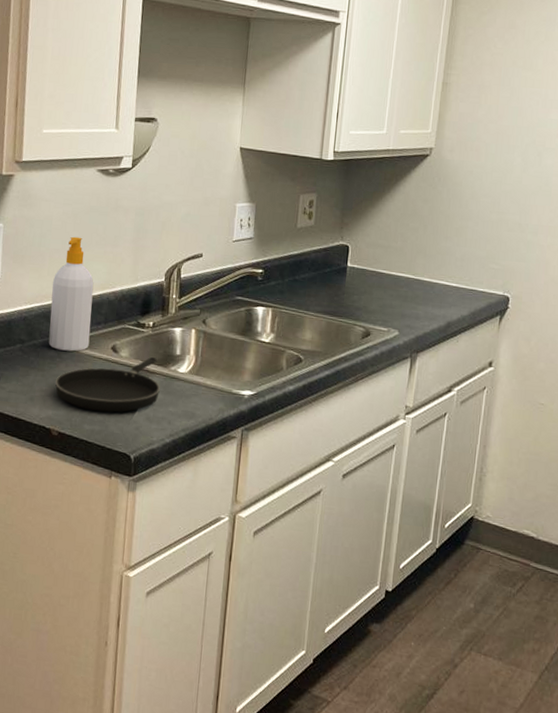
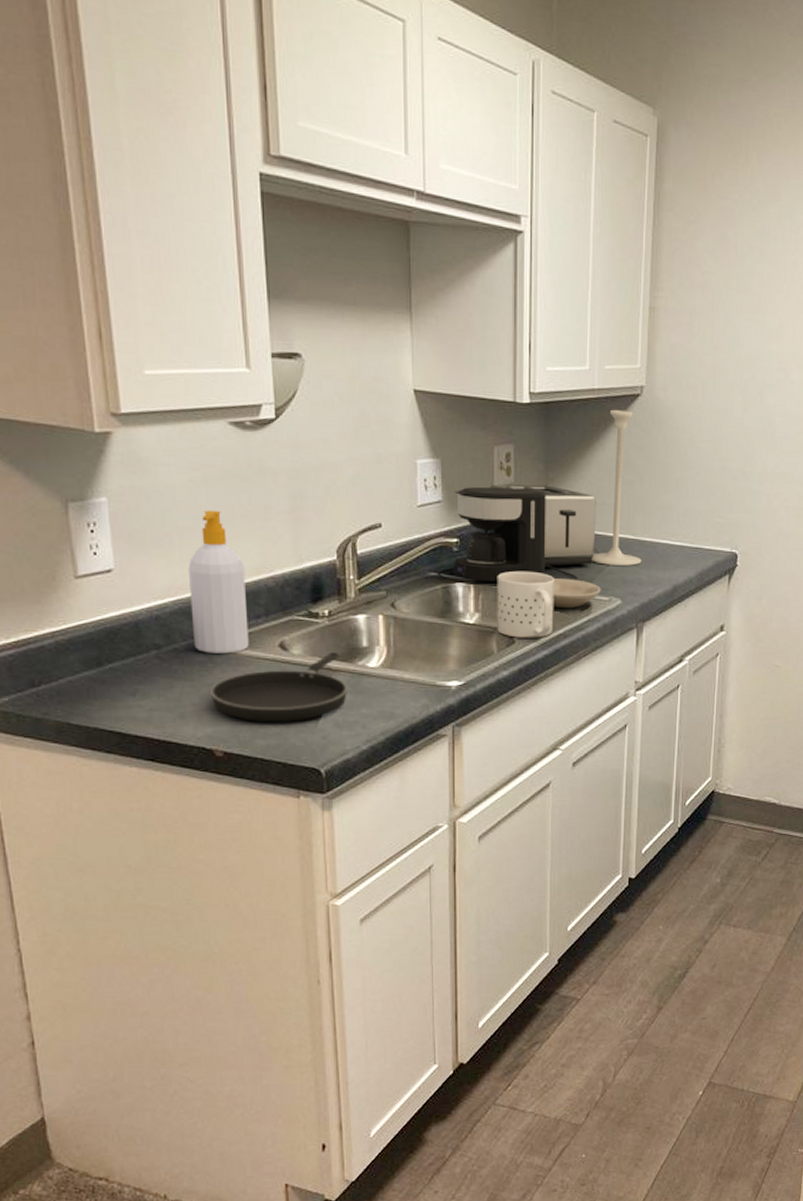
coffee maker: none [242,227,362,313] -> present [437,486,578,588]
mug: none [288,299,342,360] -> present [497,570,556,638]
toaster: none [289,226,383,299] -> present [489,484,596,566]
dish: none [337,309,381,336] -> present [553,578,601,609]
candlestick: none [375,167,422,302] -> present [592,409,642,566]

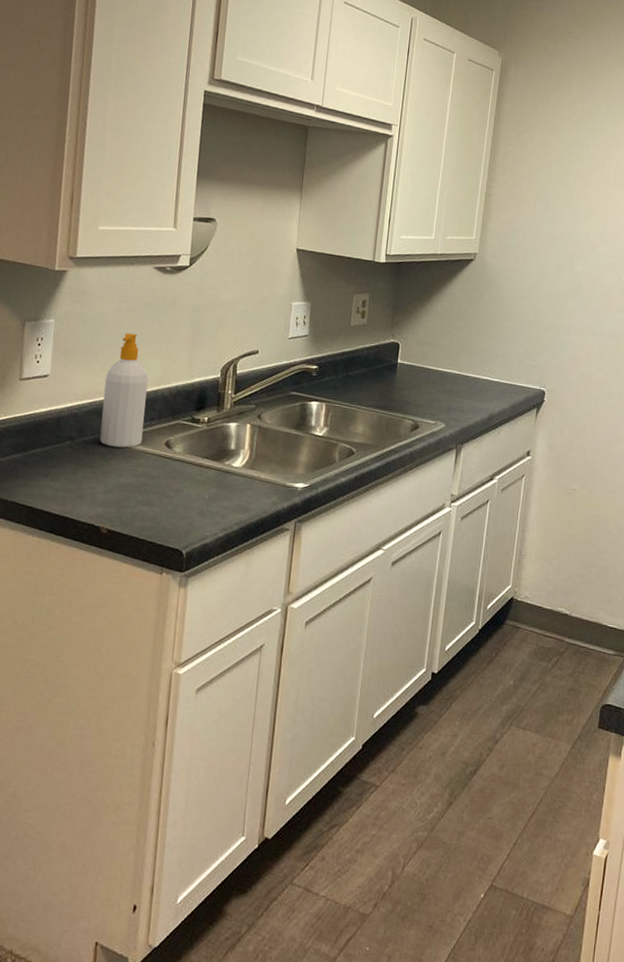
frying pan: present [211,652,347,723] -> none [106,452,214,509]
coffee maker: present [437,486,578,588] -> none [297,325,411,408]
toaster: present [489,484,596,566] -> none [343,324,431,393]
mug: present [497,570,556,638] -> none [340,394,392,452]
dish: present [553,578,601,609] -> none [388,403,429,429]
candlestick: present [592,409,642,566] -> none [423,270,467,396]

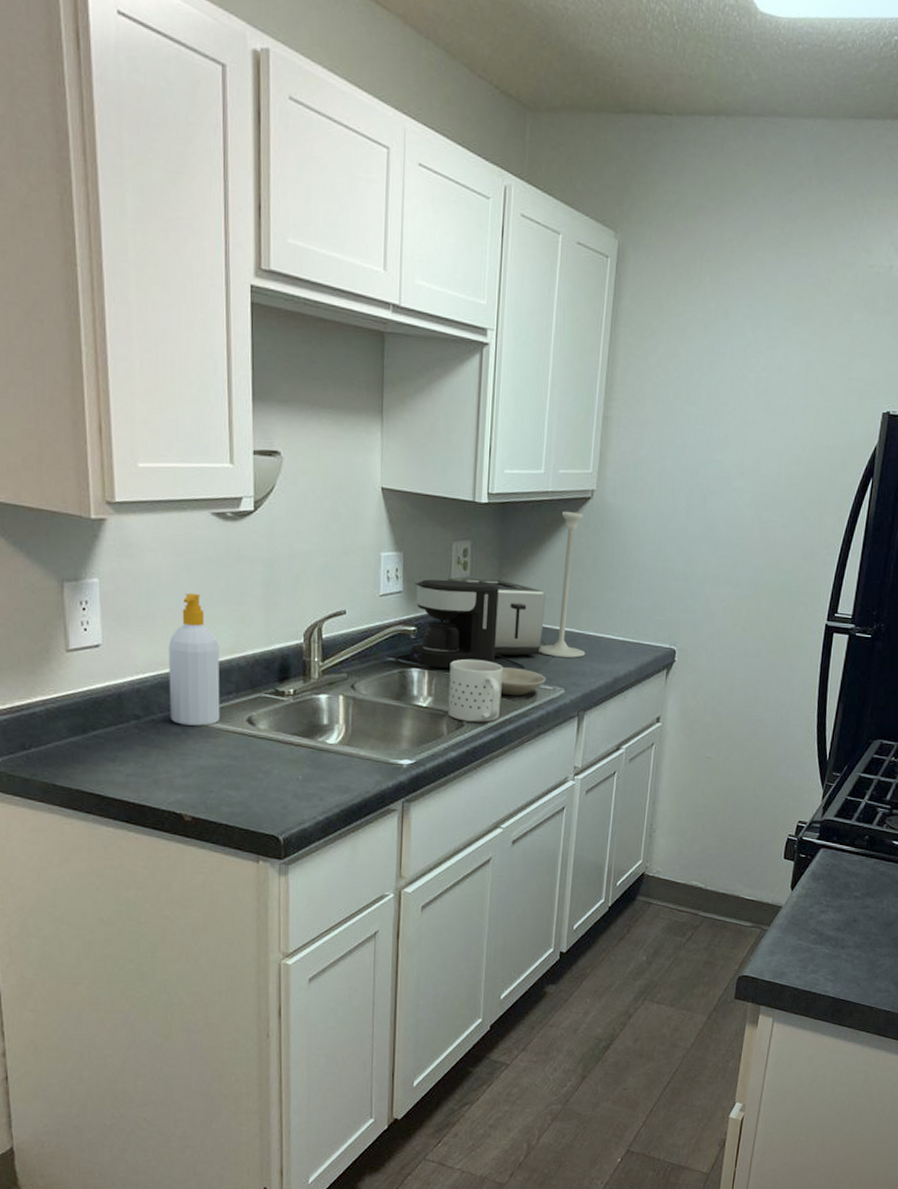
coffee maker: none [297,325,411,408] -> present [394,579,525,674]
mug: none [340,394,392,452] -> present [448,658,504,723]
toaster: none [343,324,431,393] -> present [445,577,545,656]
dish: none [388,403,429,429] -> present [500,667,546,696]
candlestick: none [423,270,467,396] -> present [538,511,586,658]

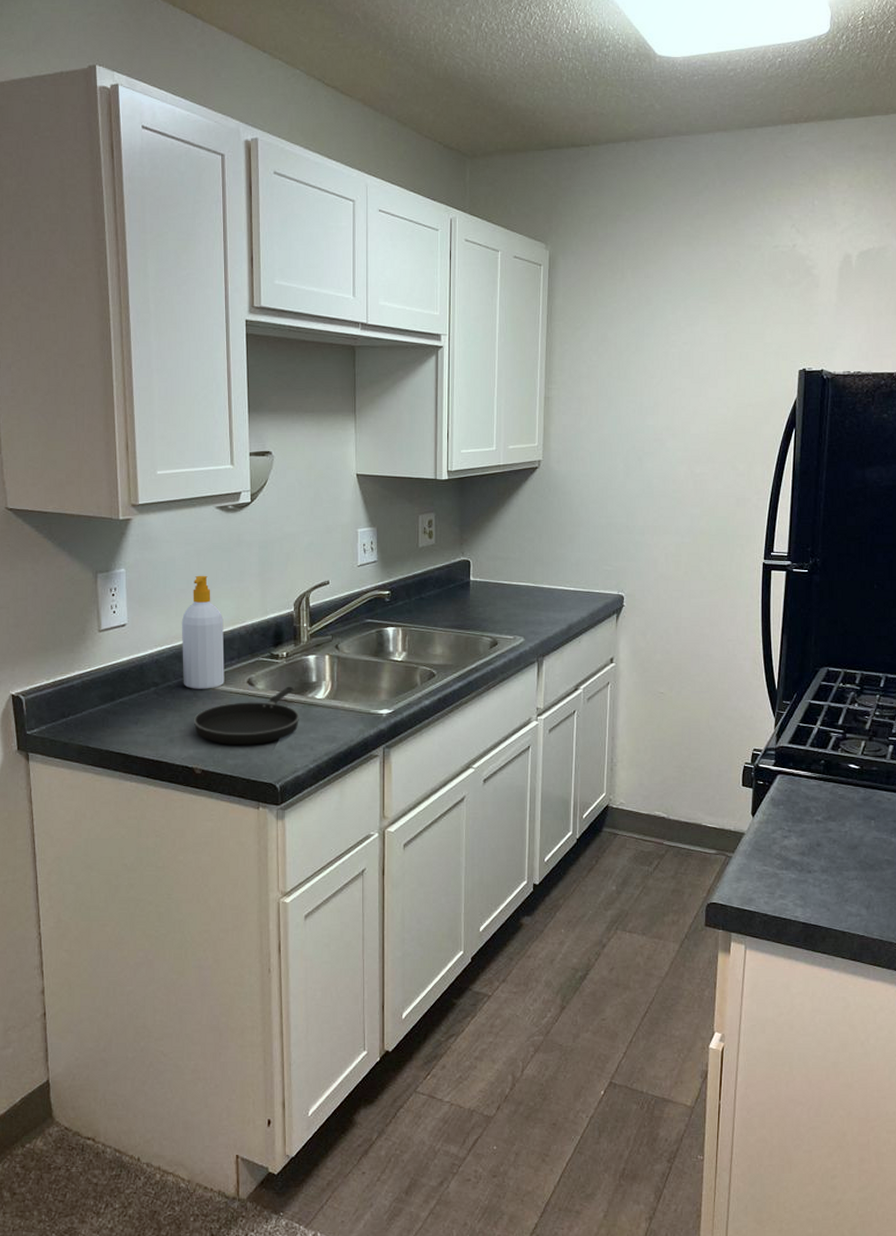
frying pan: none [183,728,307,792] -> present [194,687,299,746]
coffee maker: present [394,579,525,674] -> none [372,548,487,631]
toaster: present [445,577,545,656] -> none [415,544,502,611]
mug: present [448,658,504,723] -> none [420,616,469,672]
dish: present [500,667,546,696] -> none [466,621,507,647]
candlestick: present [538,511,586,658] -> none [499,480,541,609]

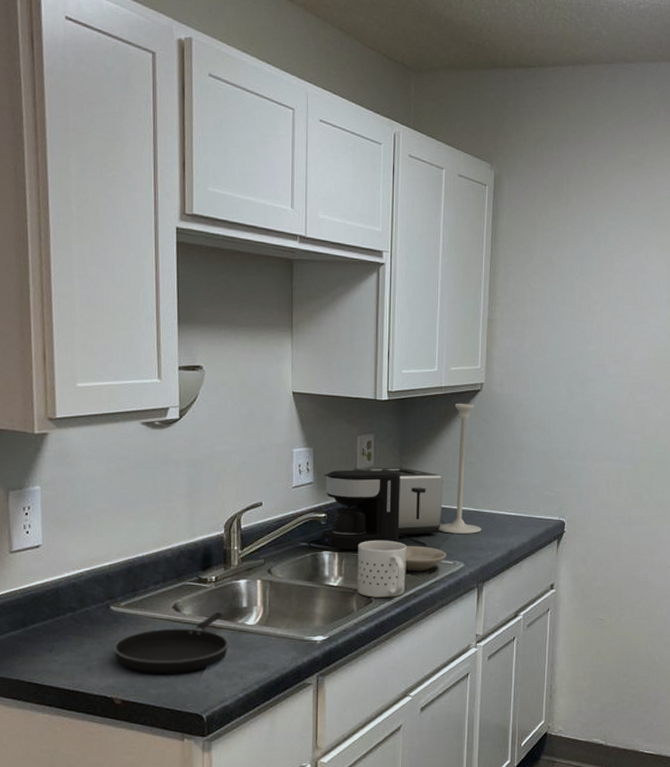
soap bottle: present [181,575,225,689] -> none [101,494,149,615]
coffee maker: none [372,548,487,631] -> present [307,469,427,555]
toaster: none [415,544,502,611] -> present [352,467,443,535]
mug: none [420,616,469,672] -> present [357,540,408,598]
dish: none [466,621,507,647] -> present [405,546,447,572]
candlestick: none [499,480,541,609] -> present [439,403,482,534]

